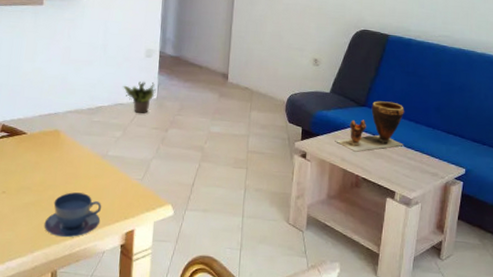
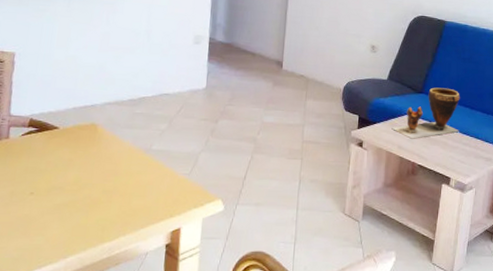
teacup: present [44,192,102,238] -> none [78,190,145,240]
potted plant: present [123,82,155,113] -> none [169,70,204,104]

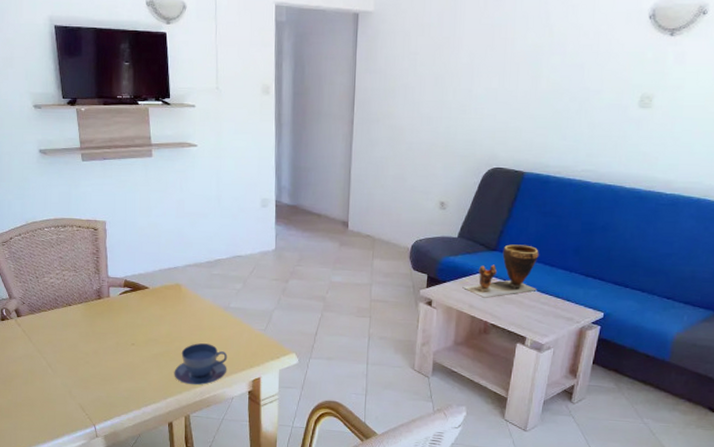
teacup: none [78,190,145,240] -> present [174,343,228,385]

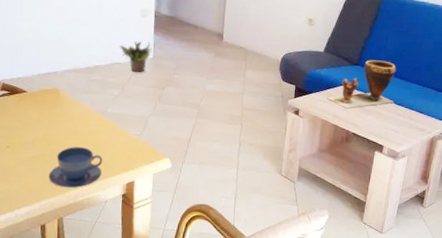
potted plant: none [240,233,273,265] -> present [119,41,151,72]

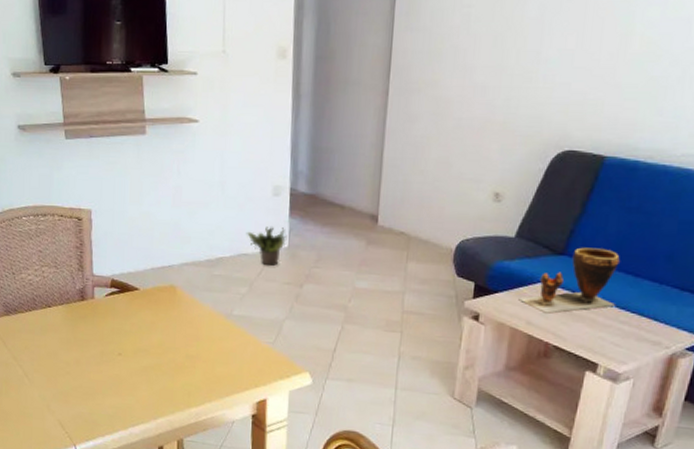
teacup: present [48,147,103,188] -> none [166,355,229,405]

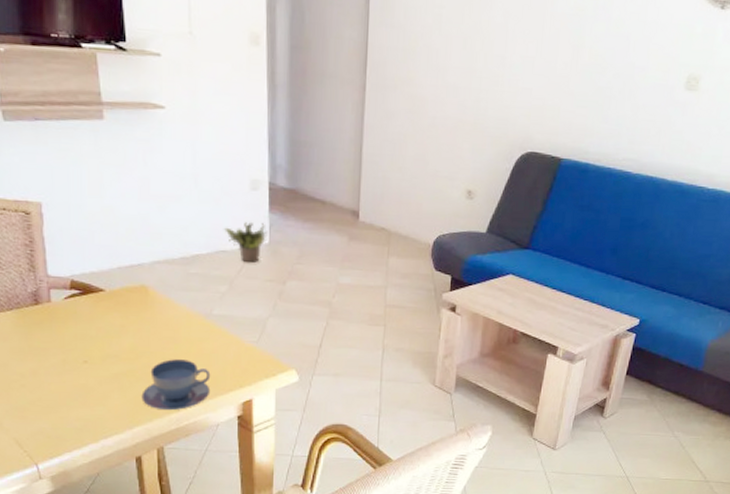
teacup: none [166,355,229,405] -> present [141,359,211,411]
clay pot: present [520,247,620,314] -> none [491,242,575,303]

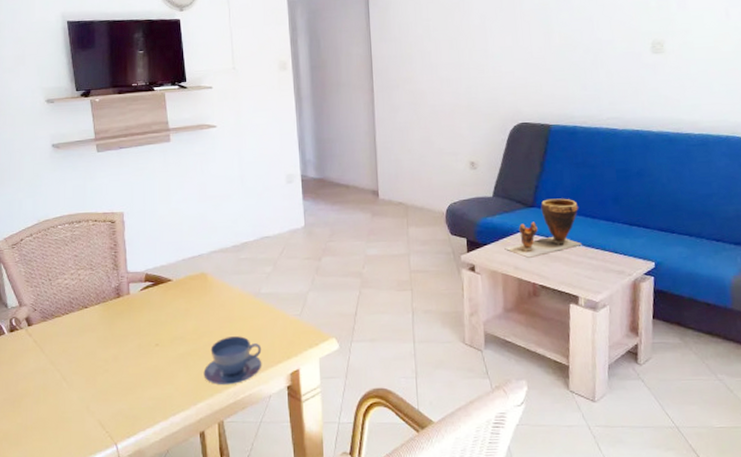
potted plant: present [224,222,266,262] -> none [267,210,302,244]
clay pot: none [491,242,575,303] -> present [505,198,583,258]

